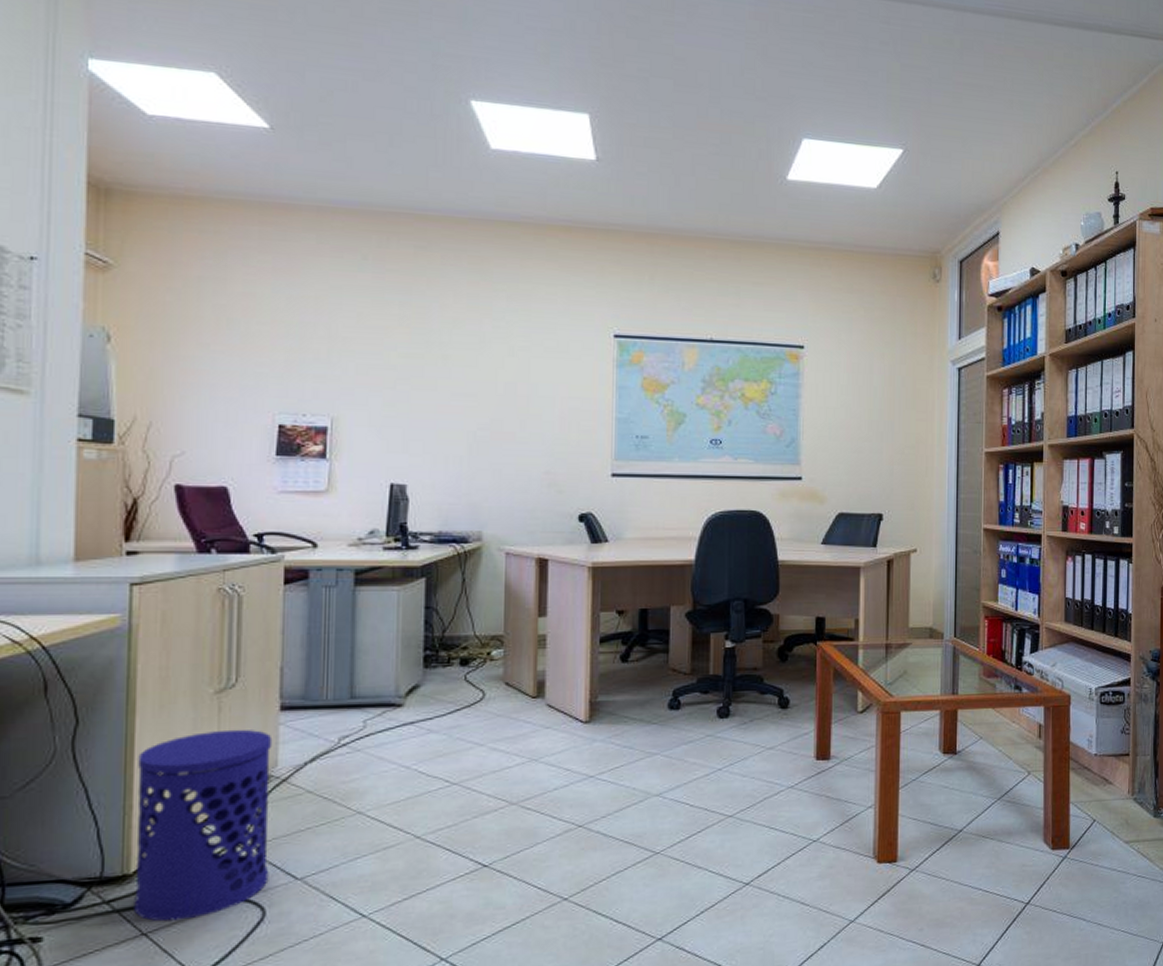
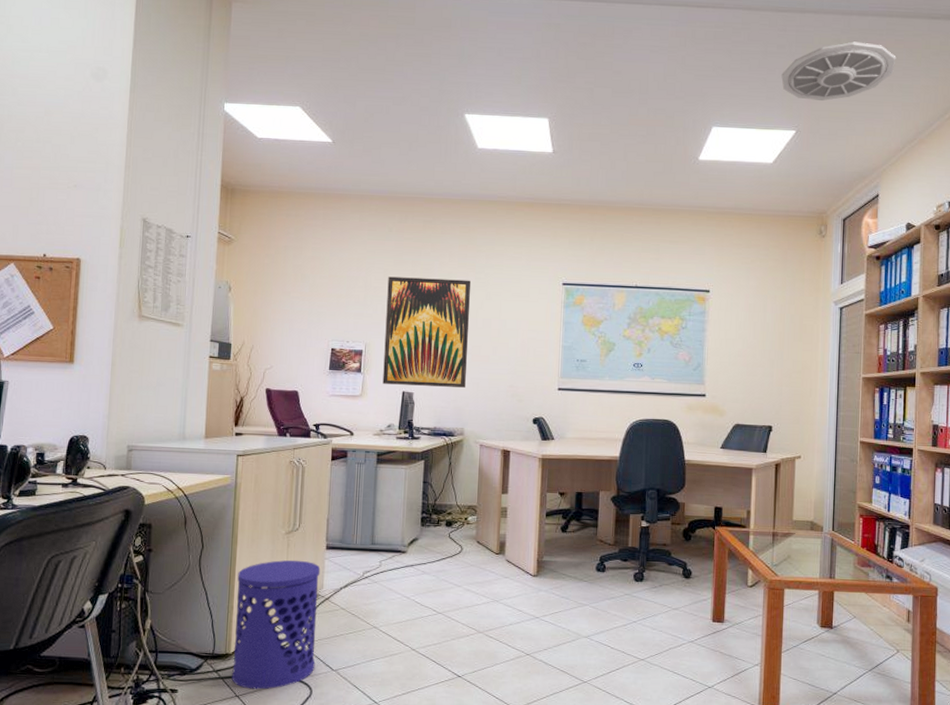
wall art: none [360,323,486,476] -> present [383,276,471,388]
ceiling vent: none [885,44,1016,115] -> present [781,41,896,101]

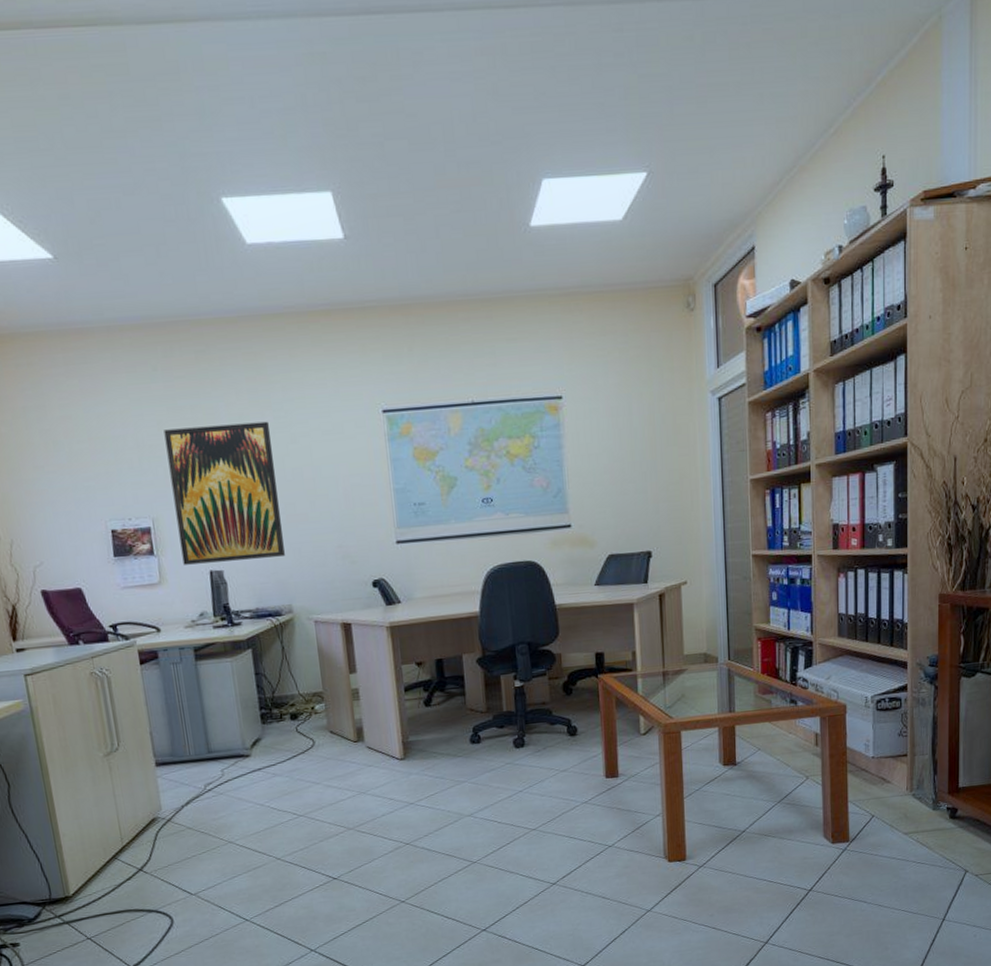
waste bin: present [232,560,321,690] -> none [58,783,171,929]
ceiling vent: present [781,41,896,101] -> none [623,37,765,127]

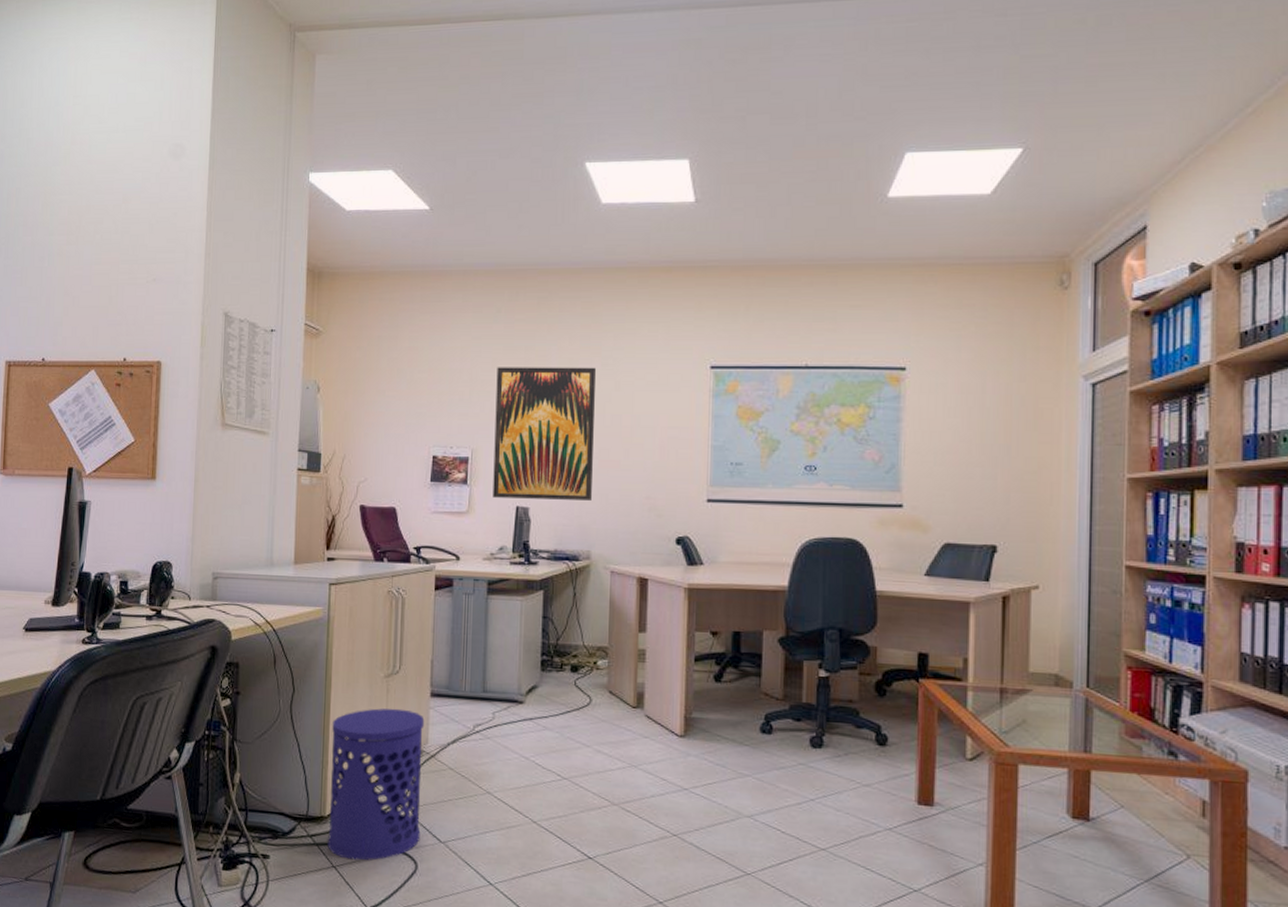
waste bin: none [58,783,171,929] -> present [328,708,425,861]

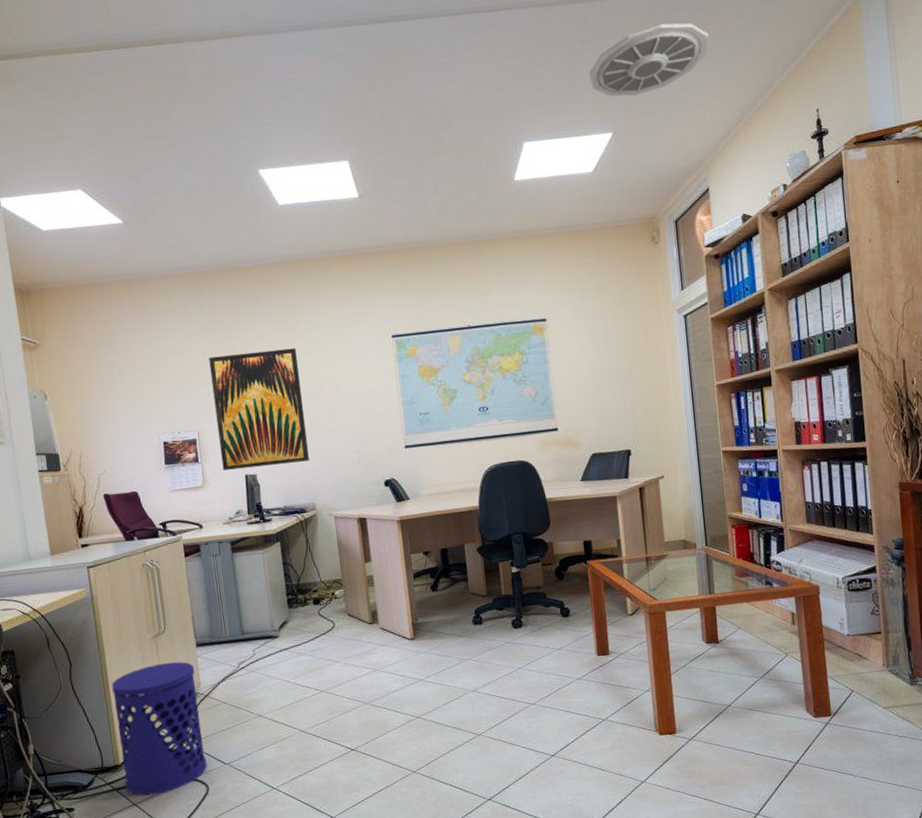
ceiling vent: none [1001,19,1170,105] -> present [589,23,709,97]

